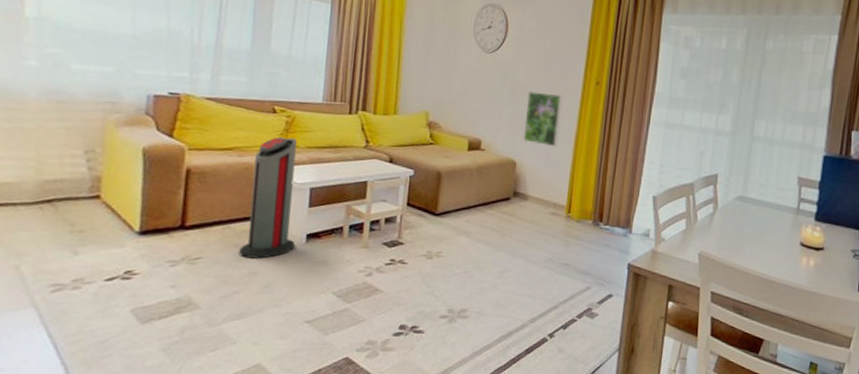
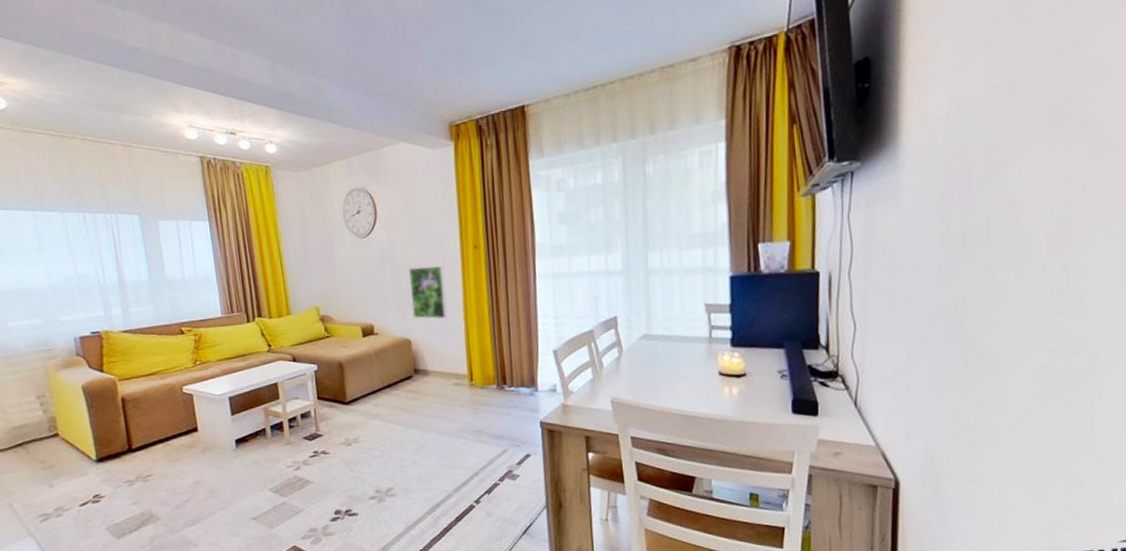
air purifier: present [239,137,297,259] -> none [175,354,227,470]

